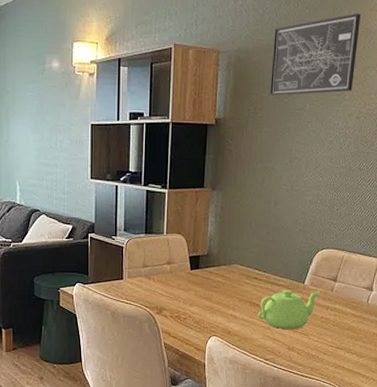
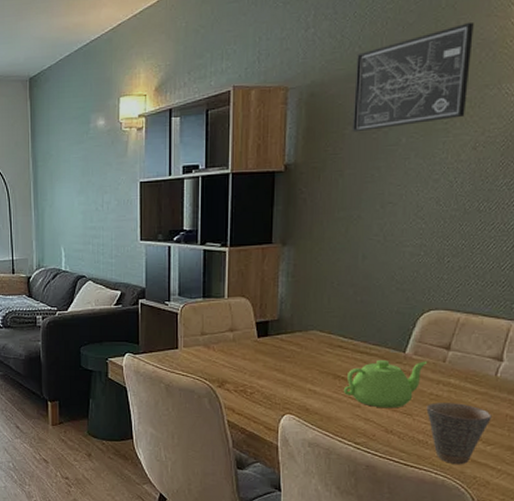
cup: none [318,324,364,374] -> present [426,403,492,465]

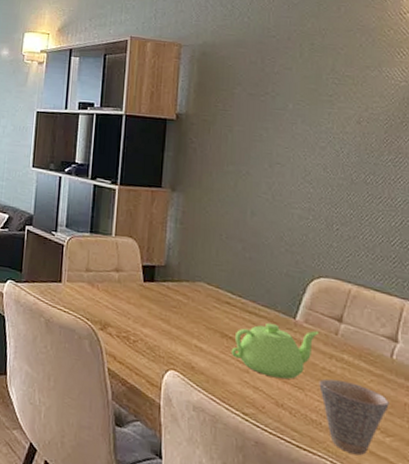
wall art: present [352,22,474,133] -> none [241,9,353,93]

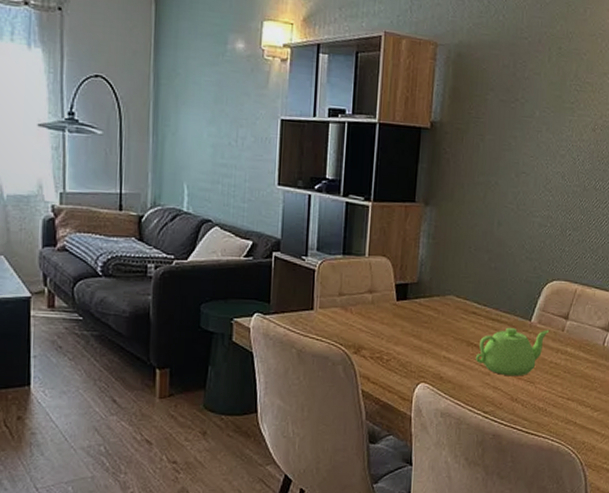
cup: present [319,379,389,456] -> none [546,371,599,431]

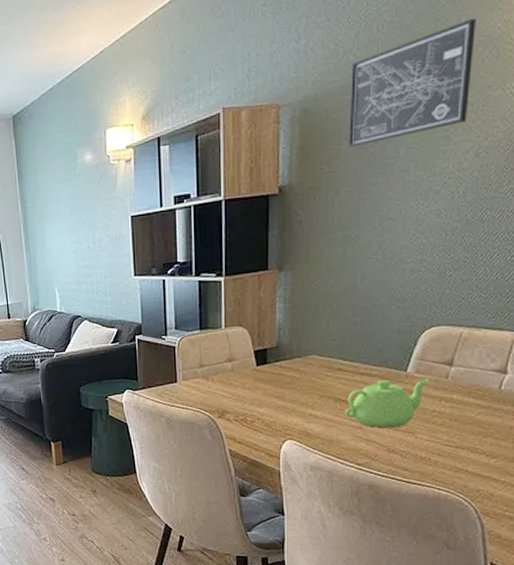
wall art: none [493,12,597,100] -> present [348,18,476,148]

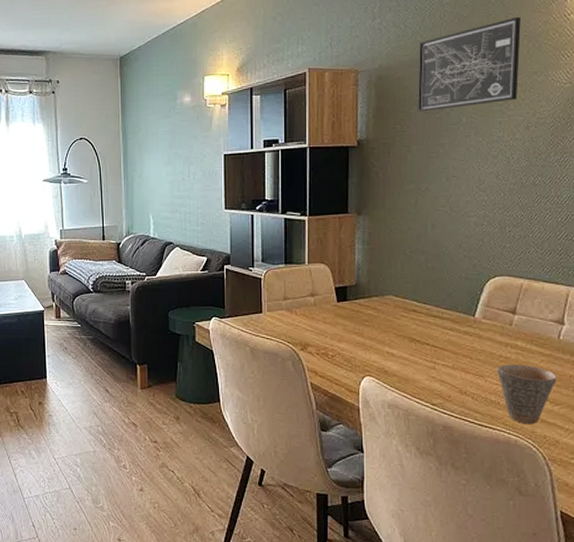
teapot: present [344,378,430,428] -> none [419,323,496,370]
cup: none [429,418,495,479] -> present [497,364,557,425]

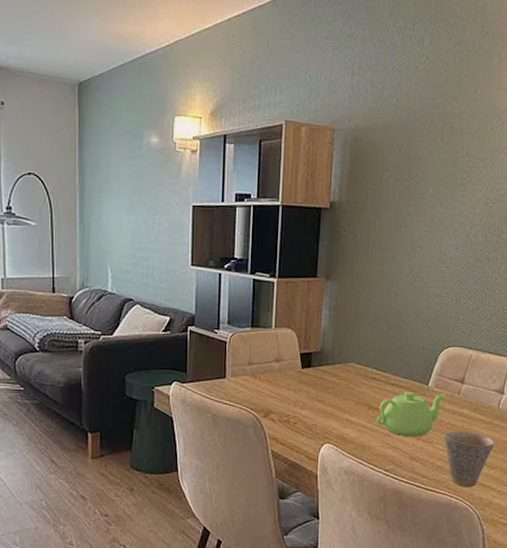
wall art: present [417,16,521,112] -> none [389,91,488,179]
teapot: none [419,323,496,370] -> present [376,391,446,437]

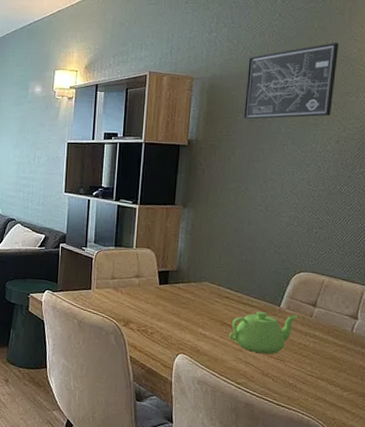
wall art: none [389,91,488,179] -> present [243,42,339,120]
cup: present [444,431,495,488] -> none [296,351,348,408]

